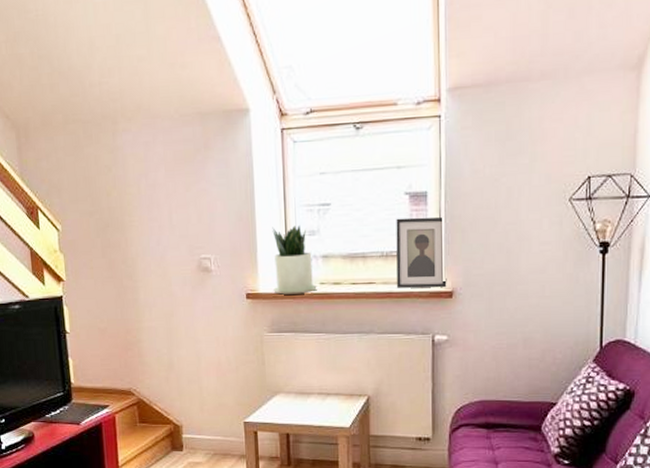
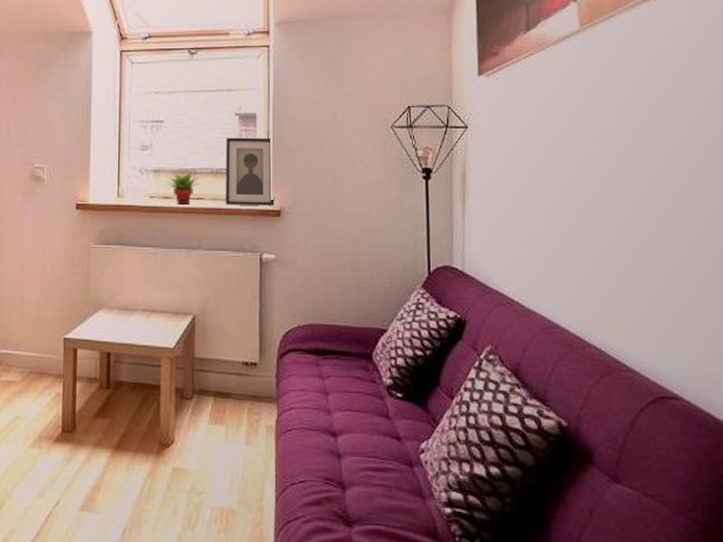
planter: present [272,225,317,295] -> none [103,140,147,207]
succulent plant: none [334,252,370,291] -> present [165,168,200,206]

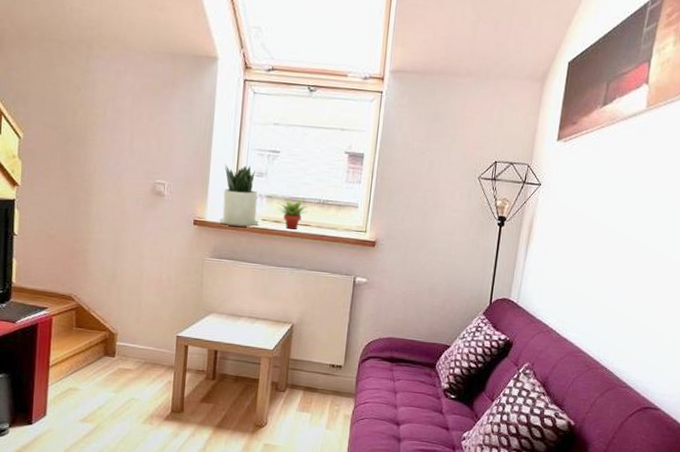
planter: none [103,140,147,207] -> present [219,164,259,227]
picture frame: present [225,137,275,207] -> none [328,172,374,238]

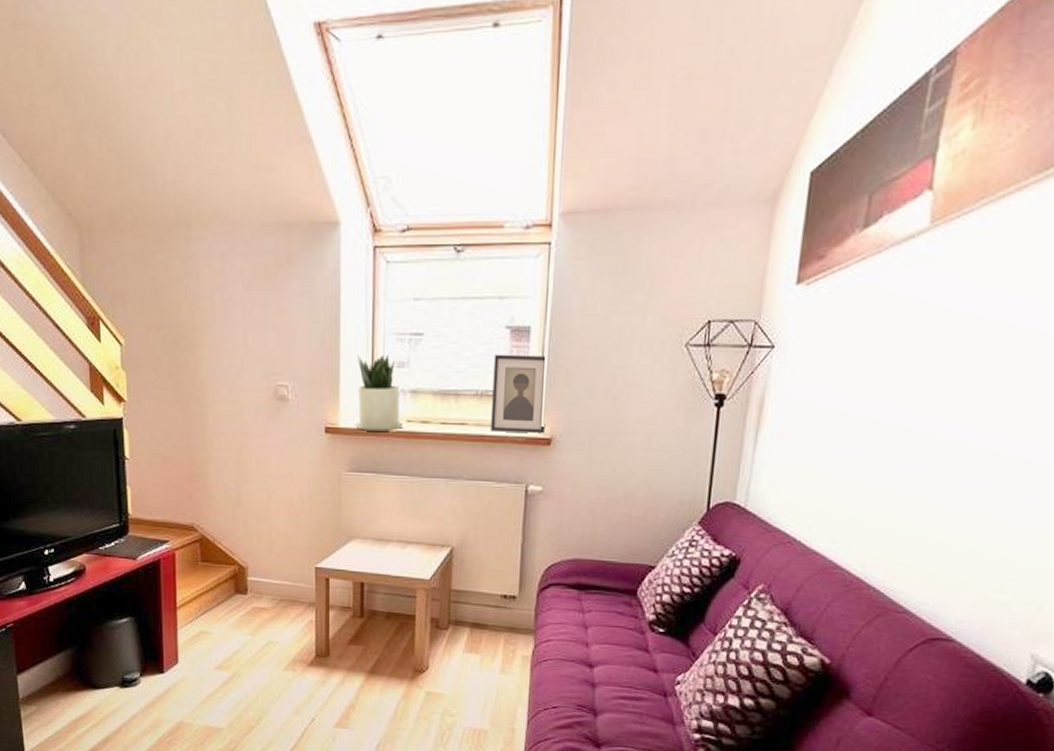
succulent plant: present [277,197,308,230] -> none [424,389,463,432]
picture frame: none [328,172,374,238] -> present [490,354,546,434]

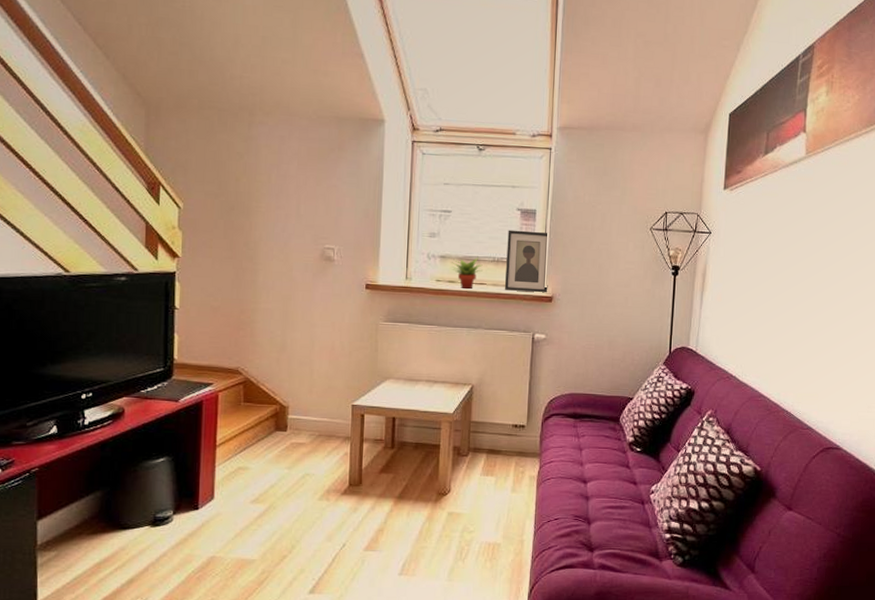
planter: present [355,355,403,431] -> none [392,226,433,289]
succulent plant: none [424,389,463,432] -> present [451,256,483,290]

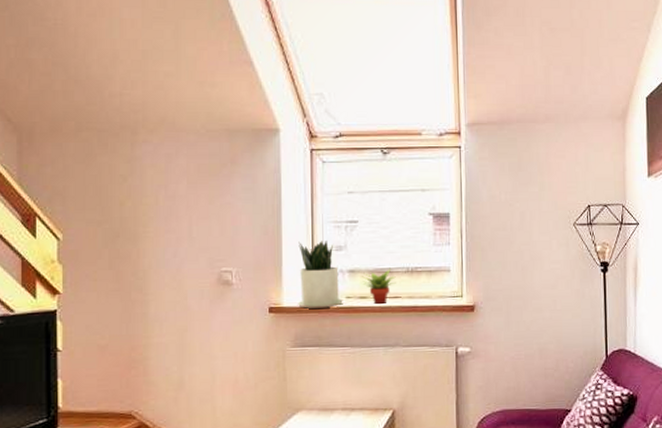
planter: none [392,226,433,289] -> present [298,241,343,309]
picture frame: present [504,230,548,293] -> none [420,236,469,303]

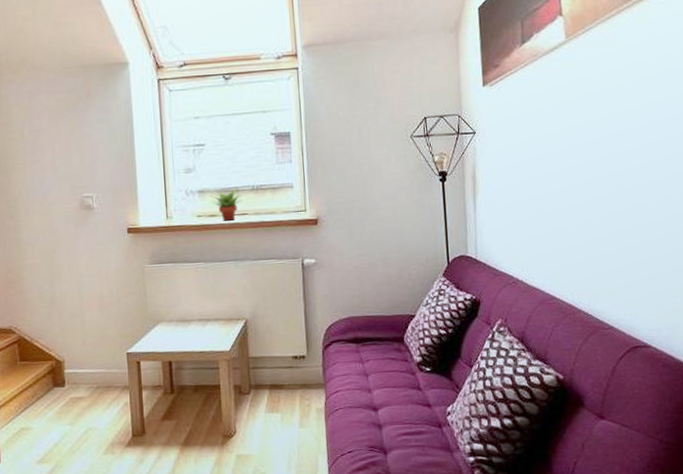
planter: present [298,241,343,309] -> none [151,164,195,228]

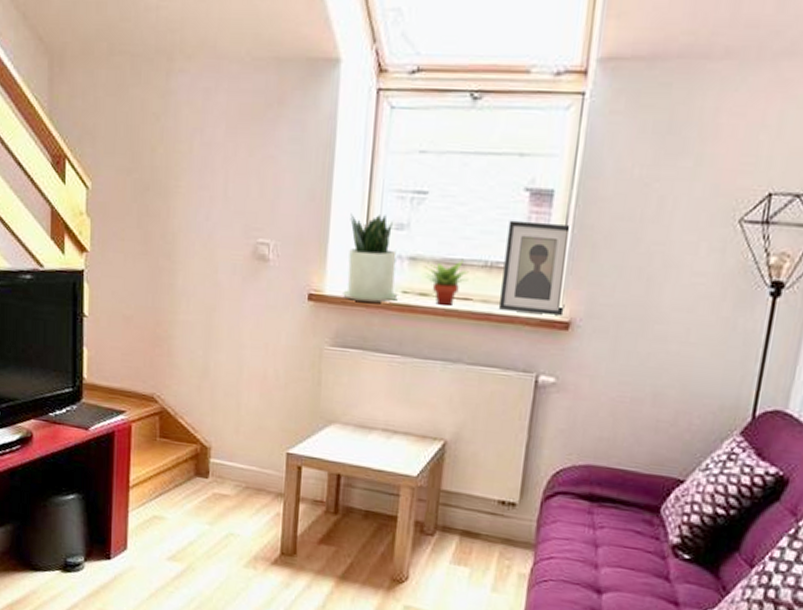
planter: none [151,164,195,228] -> present [343,213,398,303]
picture frame: none [264,153,312,218] -> present [498,220,569,317]

